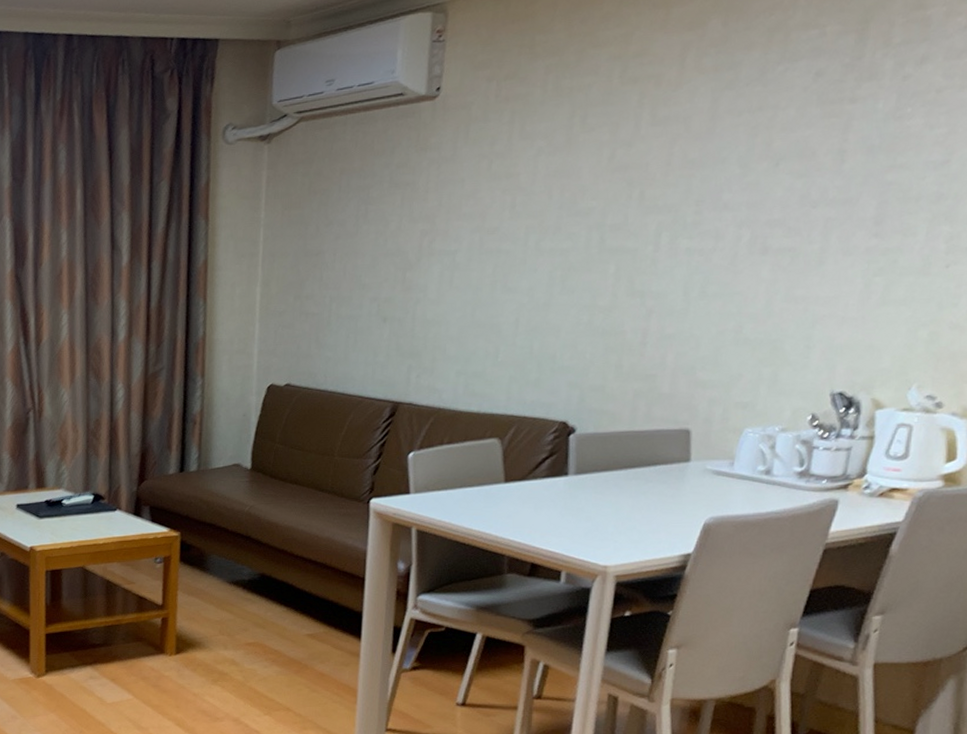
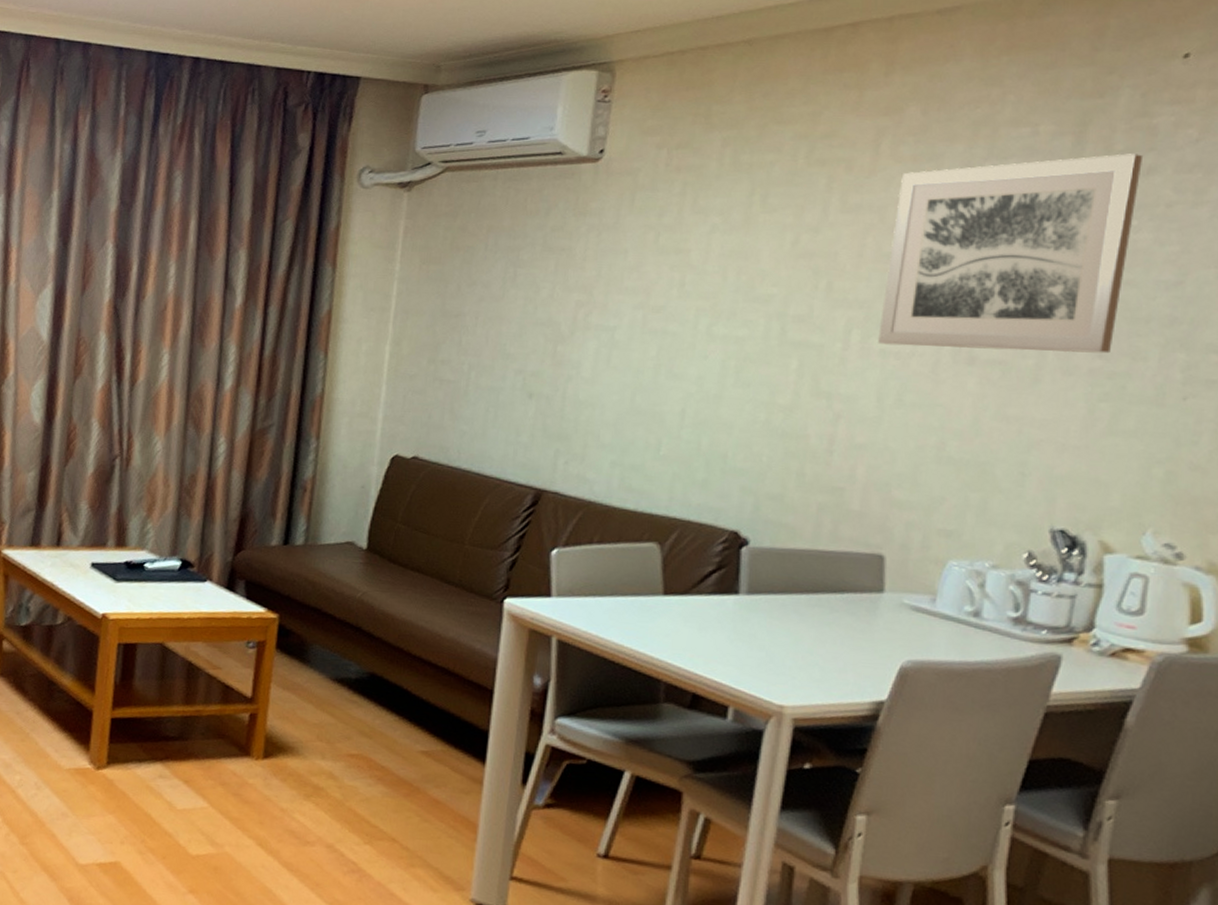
wall art: none [684,45,918,244] -> present [878,154,1144,354]

